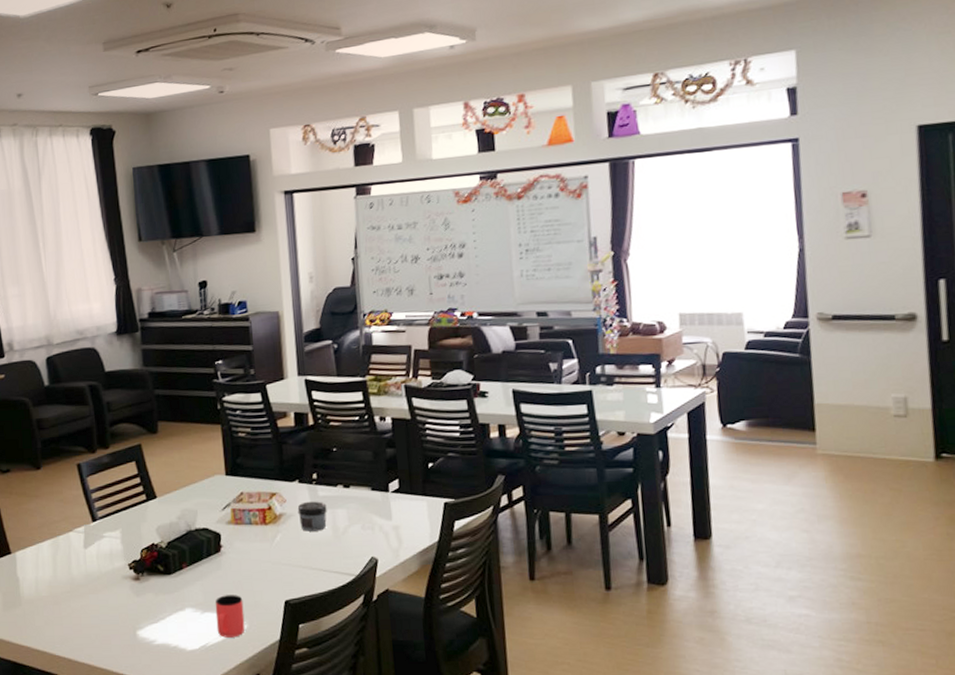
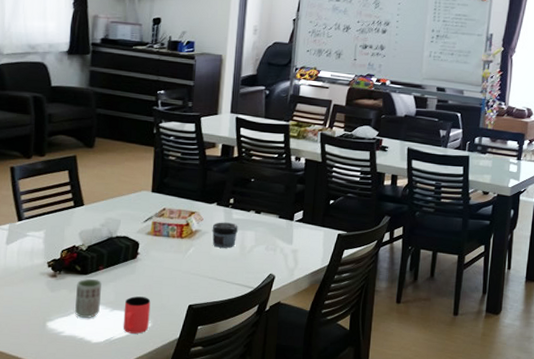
cup: none [162,578,190,623] -> present [75,278,102,318]

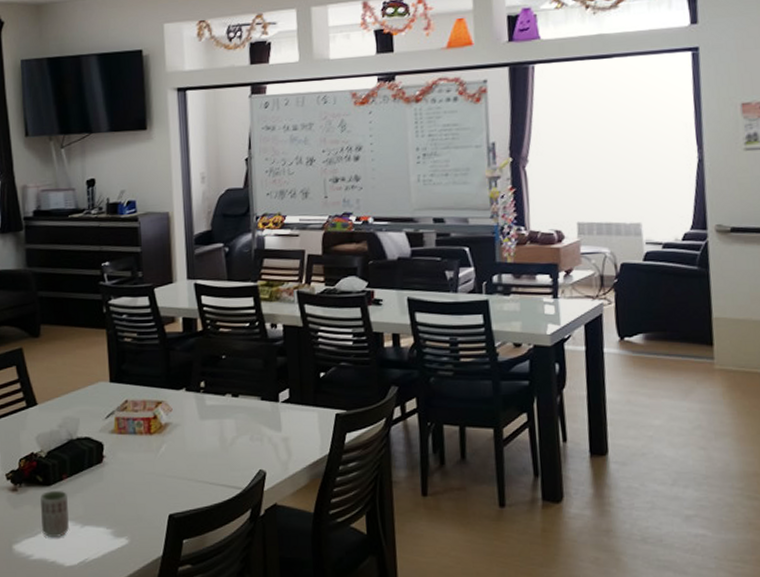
cup: present [123,296,151,334] -> none [95,508,127,553]
jar: present [212,222,238,248] -> none [184,410,215,442]

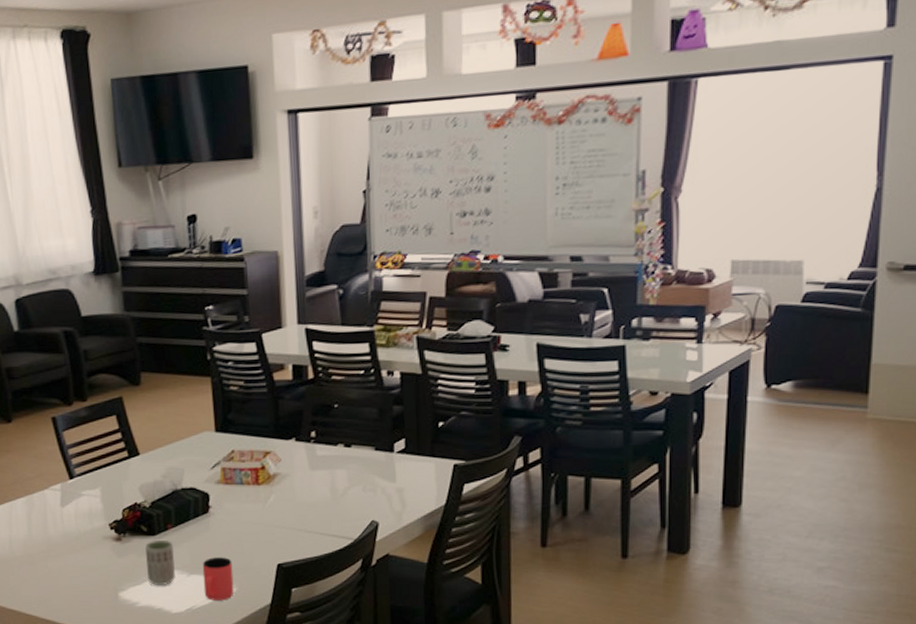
cup: none [95,508,127,553] -> present [202,557,234,601]

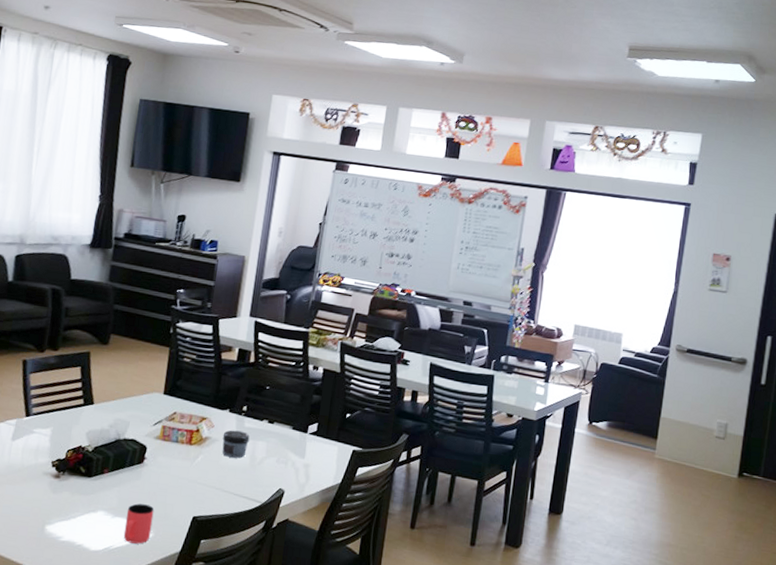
cup: present [145,539,175,585] -> none [75,481,105,524]
jar: none [293,461,326,493] -> present [222,430,250,458]

